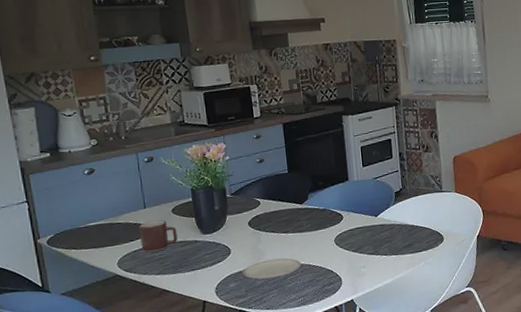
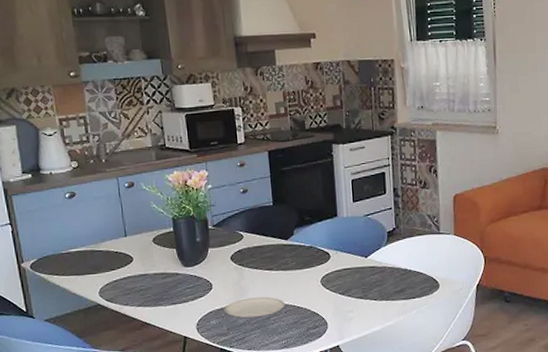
jar: none [124,22,148,50] -> present [103,35,128,66]
mug: present [138,220,178,253] -> none [119,250,159,283]

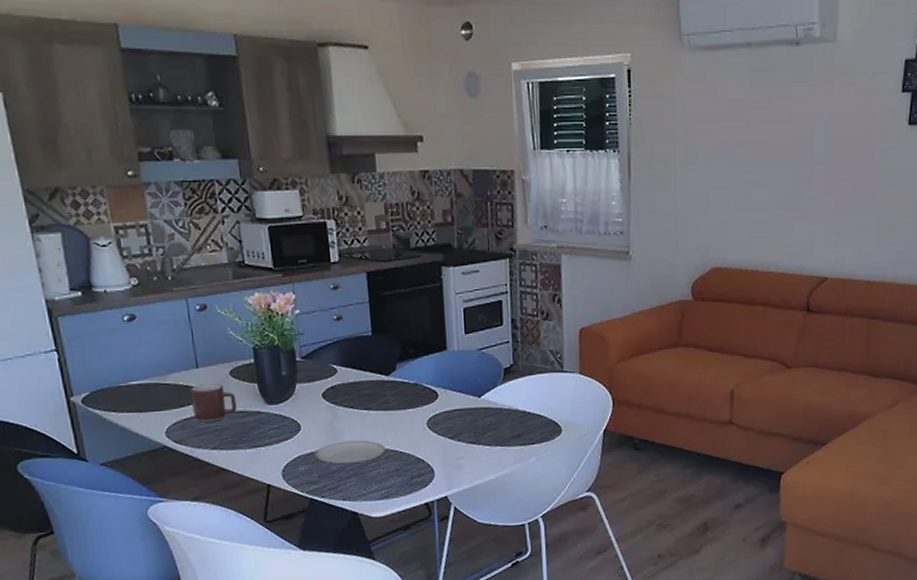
mug: none [119,250,159,283] -> present [189,384,237,422]

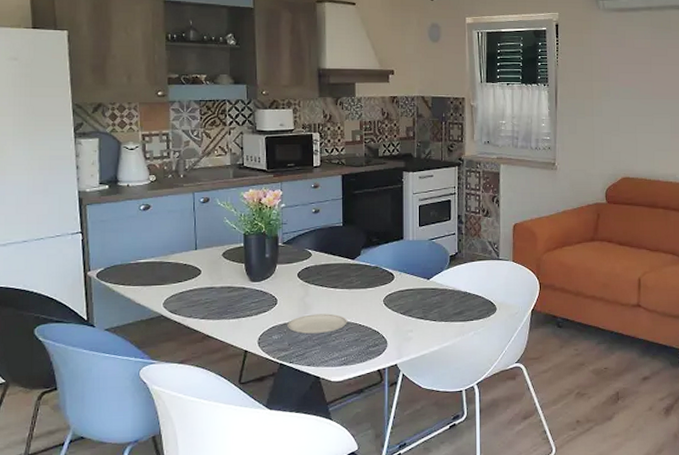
jar: present [168,128,198,165] -> none [194,60,215,88]
mug: present [189,384,237,422] -> none [187,263,225,295]

